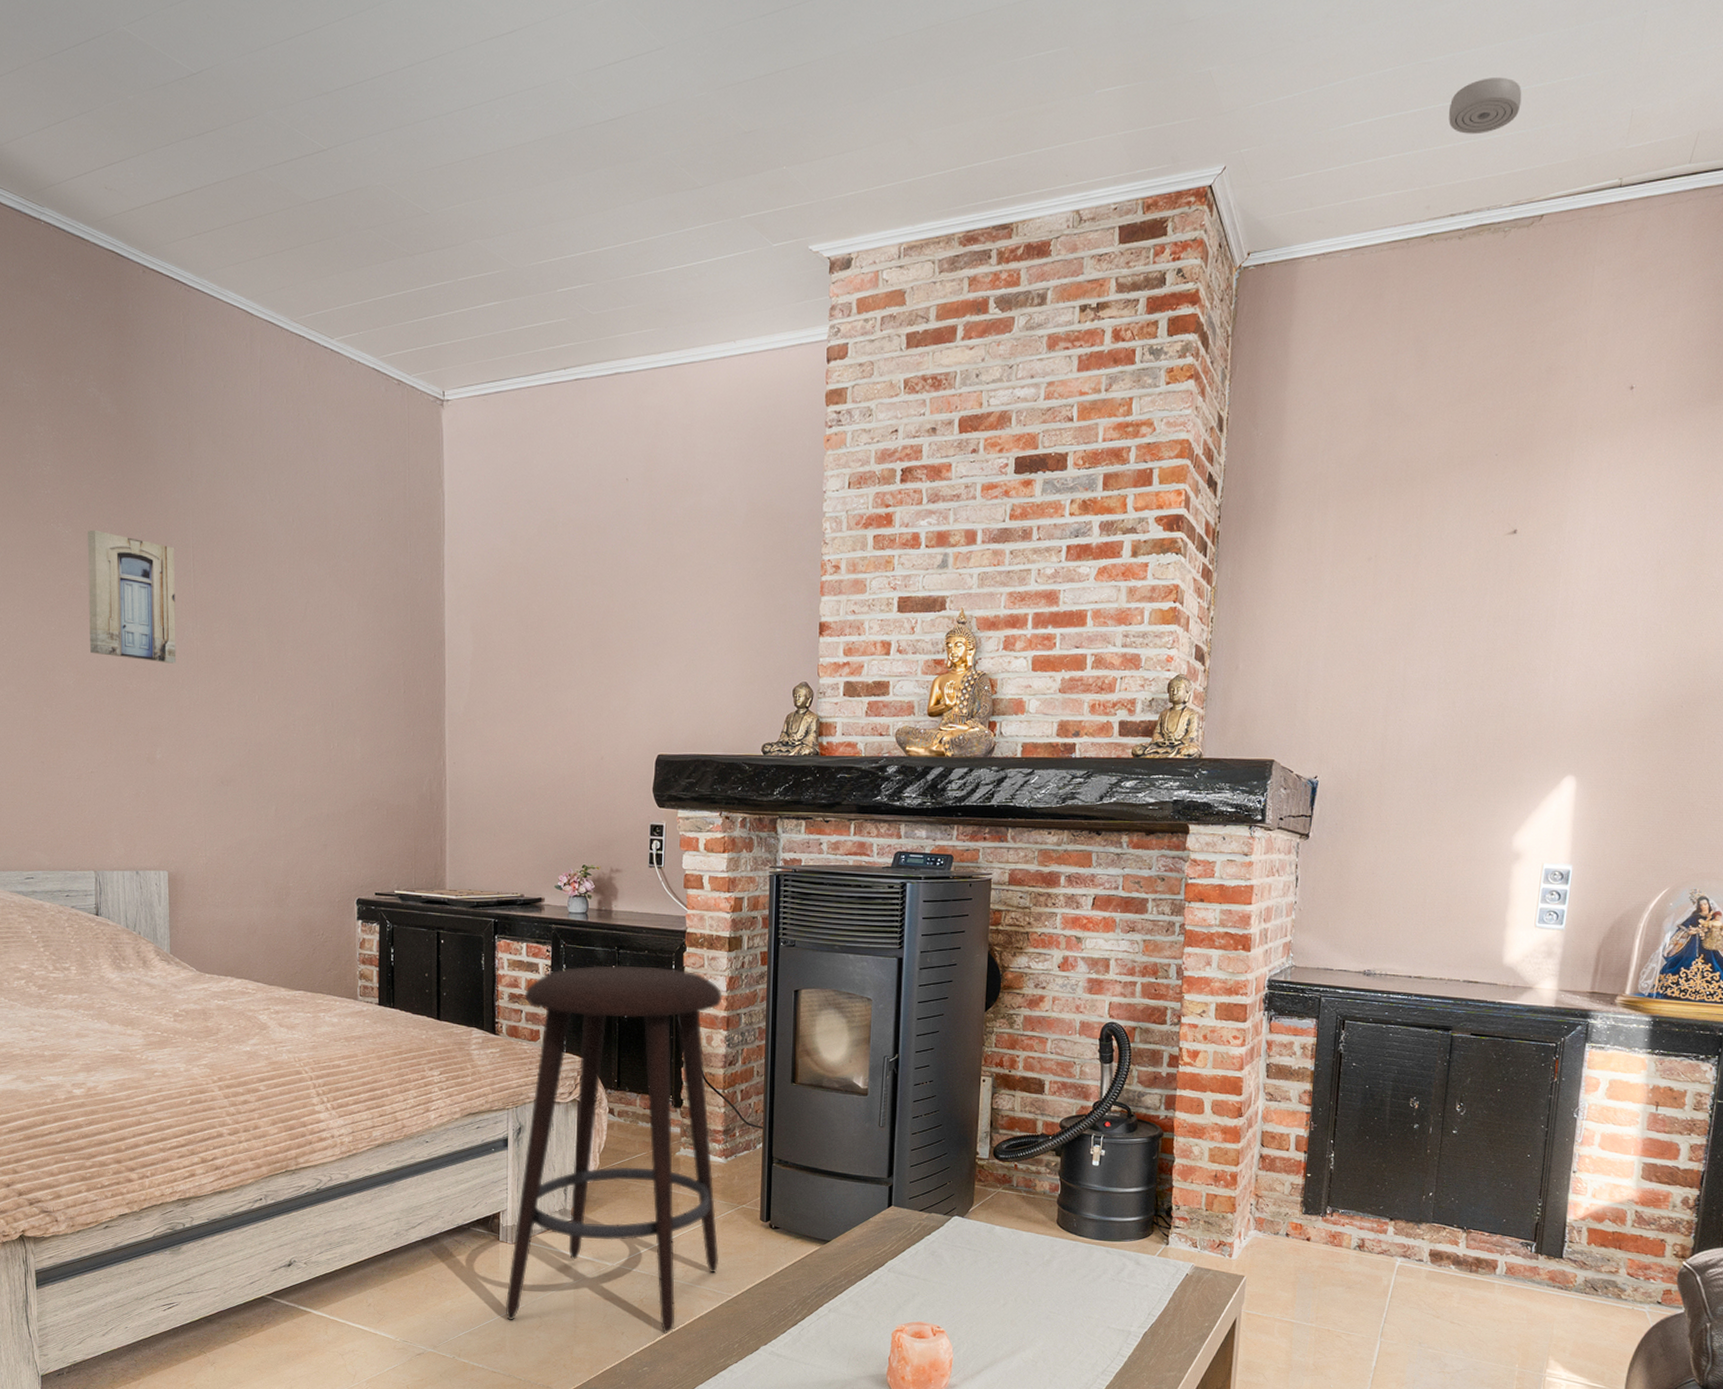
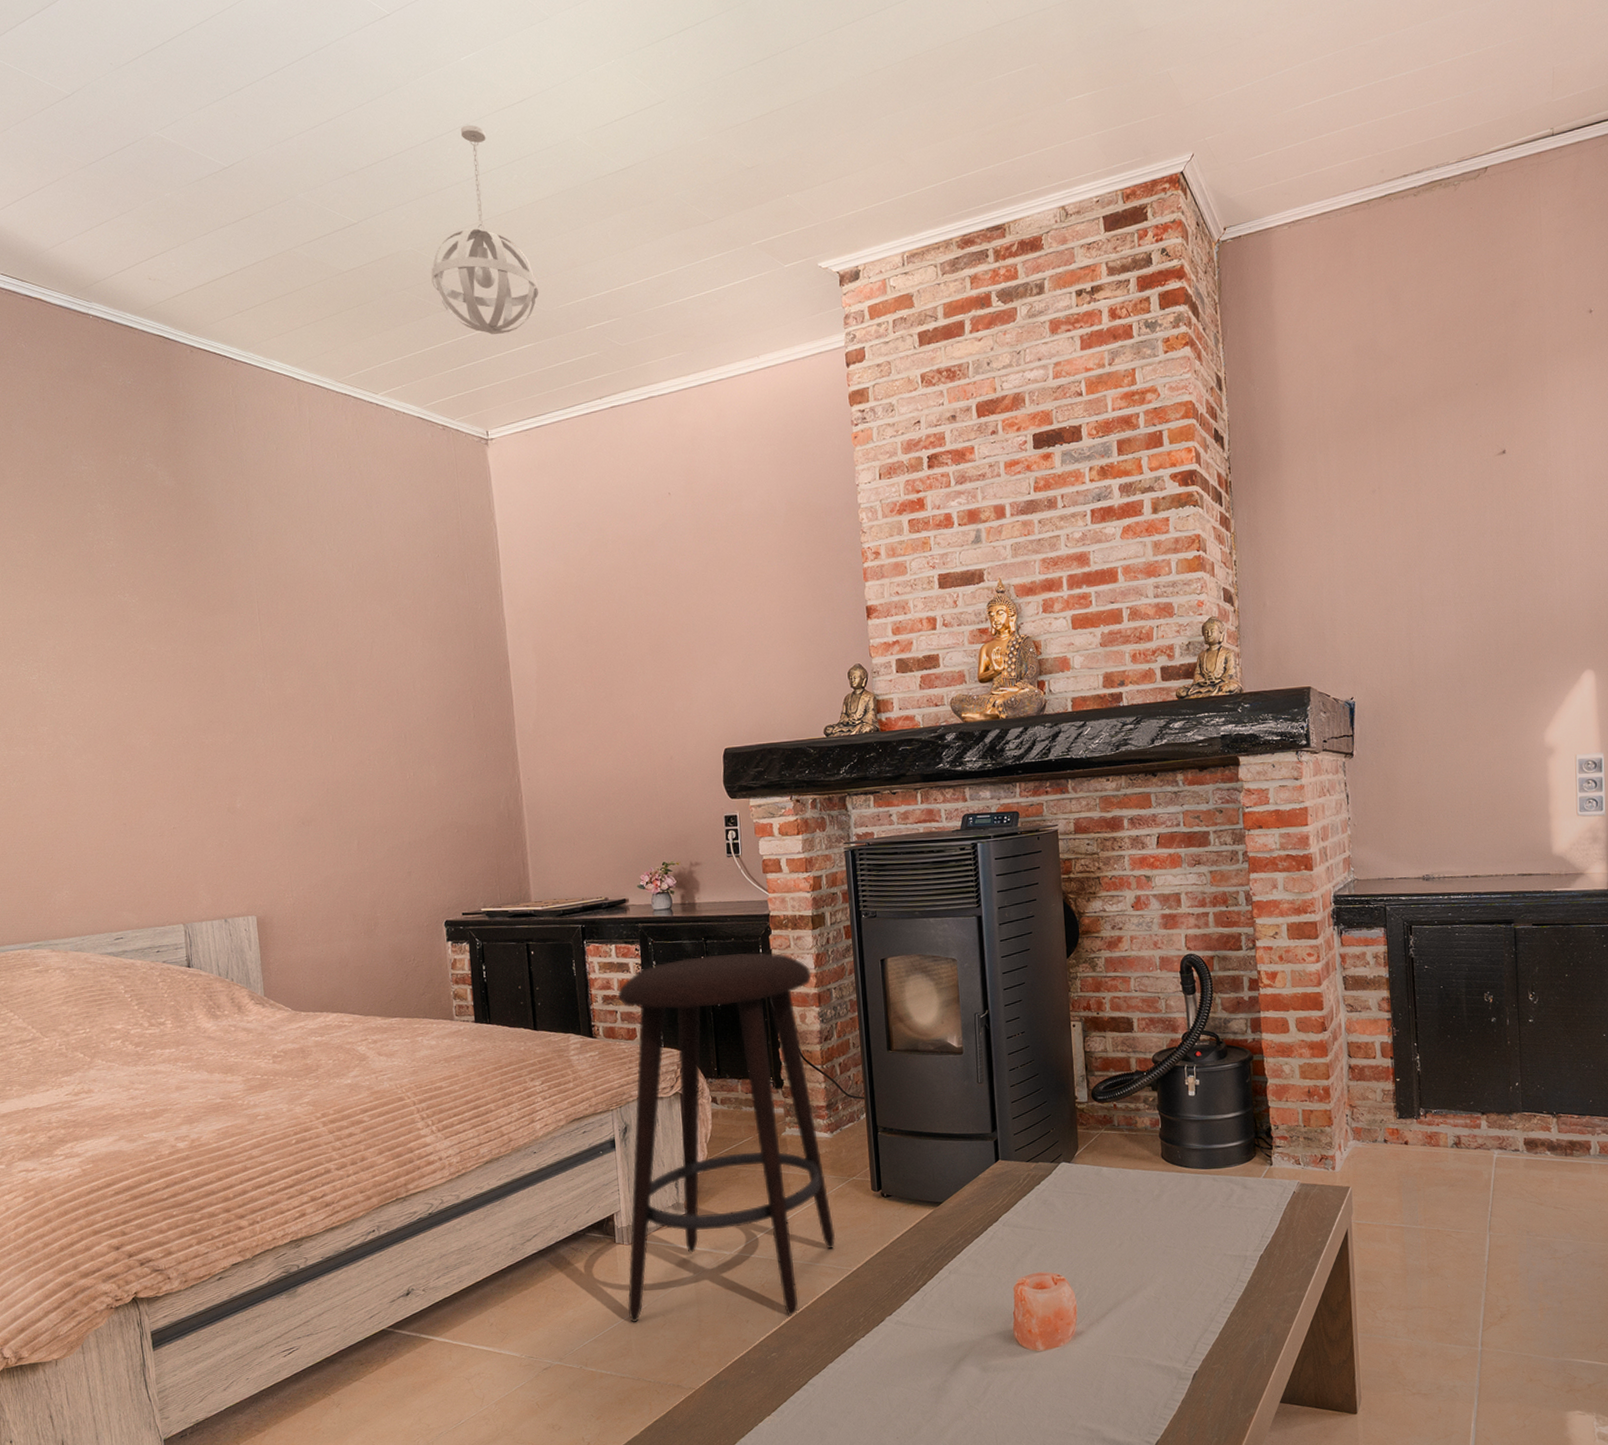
wall art: present [87,529,177,664] -> none [154,596,250,715]
pendant light: none [399,53,511,287] -> present [431,124,539,334]
smoke detector: present [1448,76,1522,135] -> none [1388,51,1453,104]

